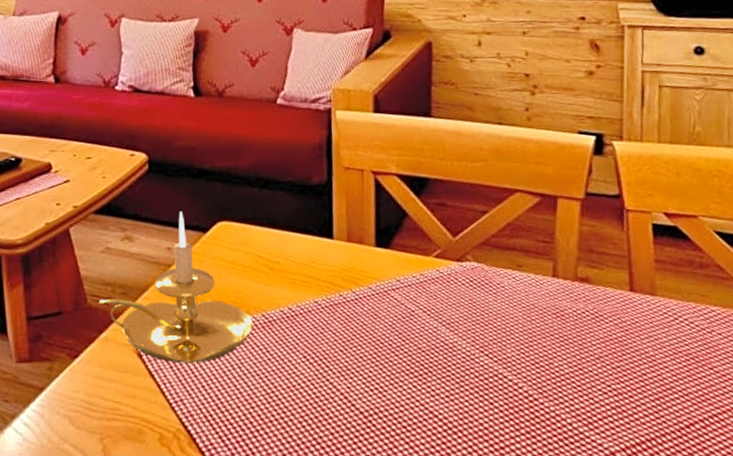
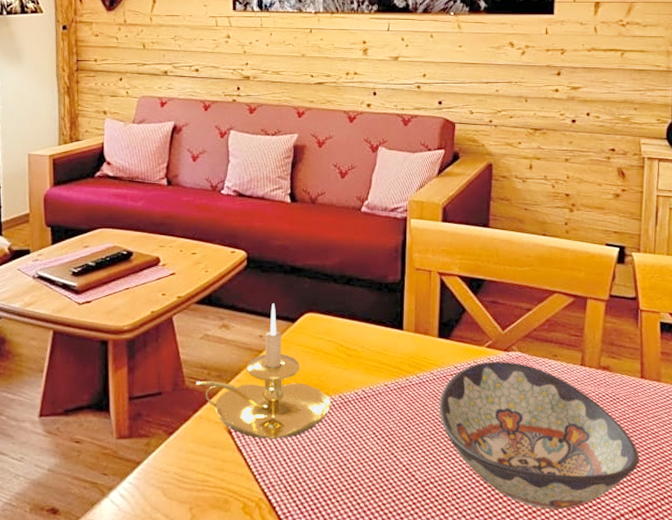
decorative bowl: none [380,273,632,446] -> present [439,361,639,510]

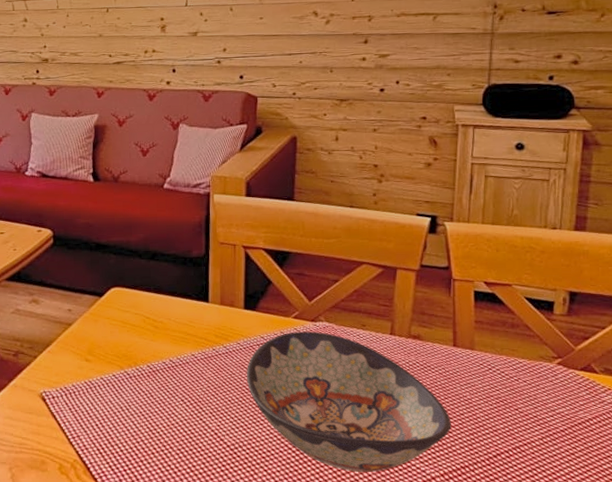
candle holder: present [195,303,332,439] -> none [9,279,140,406]

